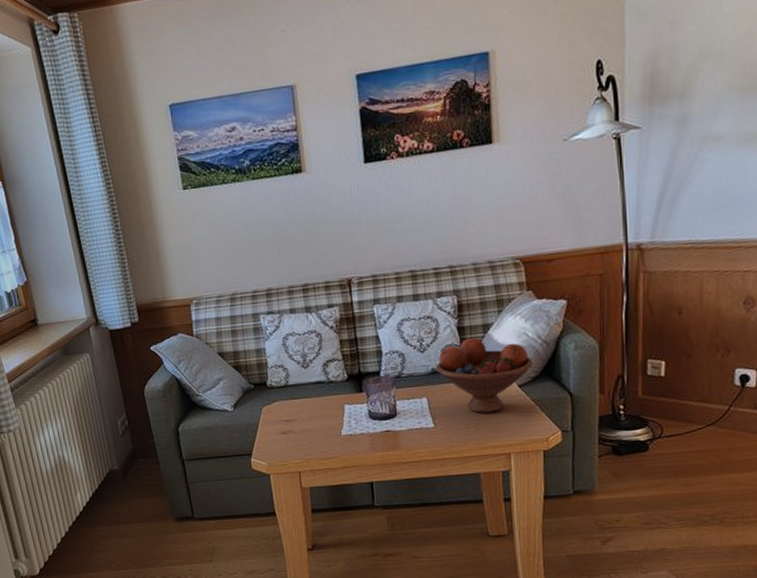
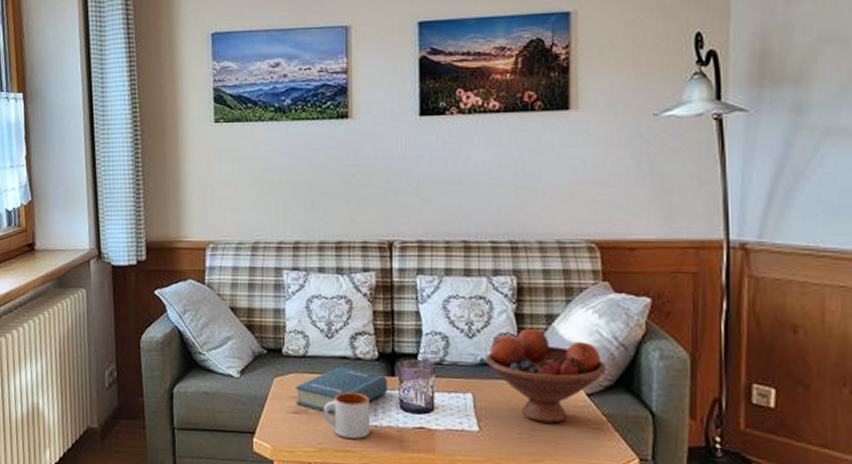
hardback book: none [281,390,357,430] -> present [296,366,387,414]
mug: none [306,409,347,448] -> present [323,391,371,440]

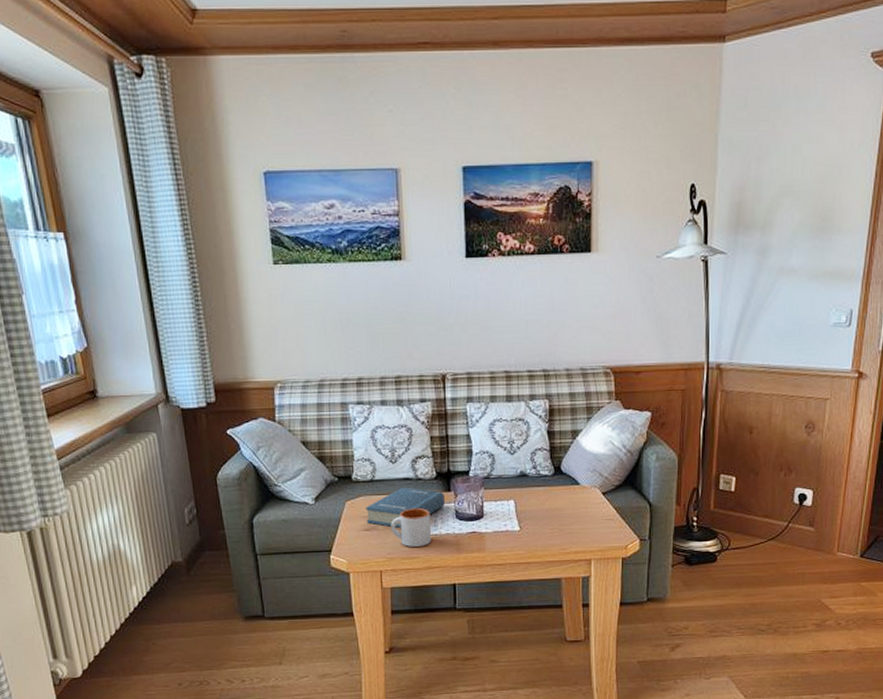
fruit bowl: present [487,328,606,424] -> none [525,442,617,519]

